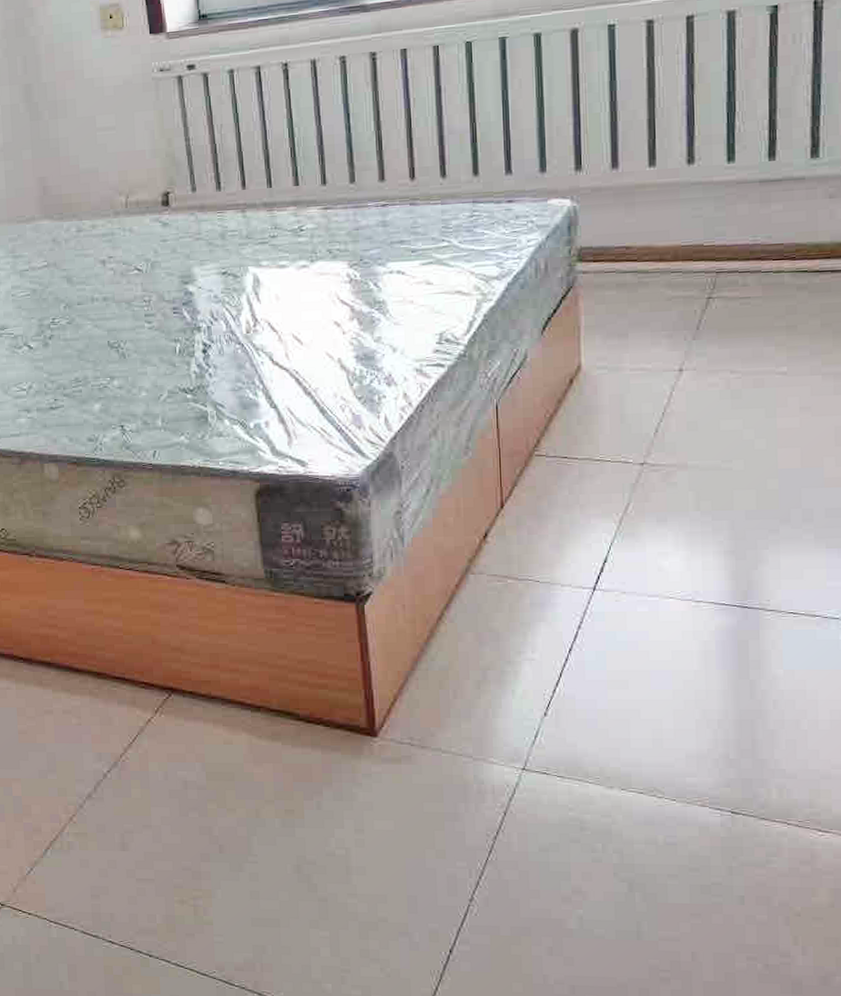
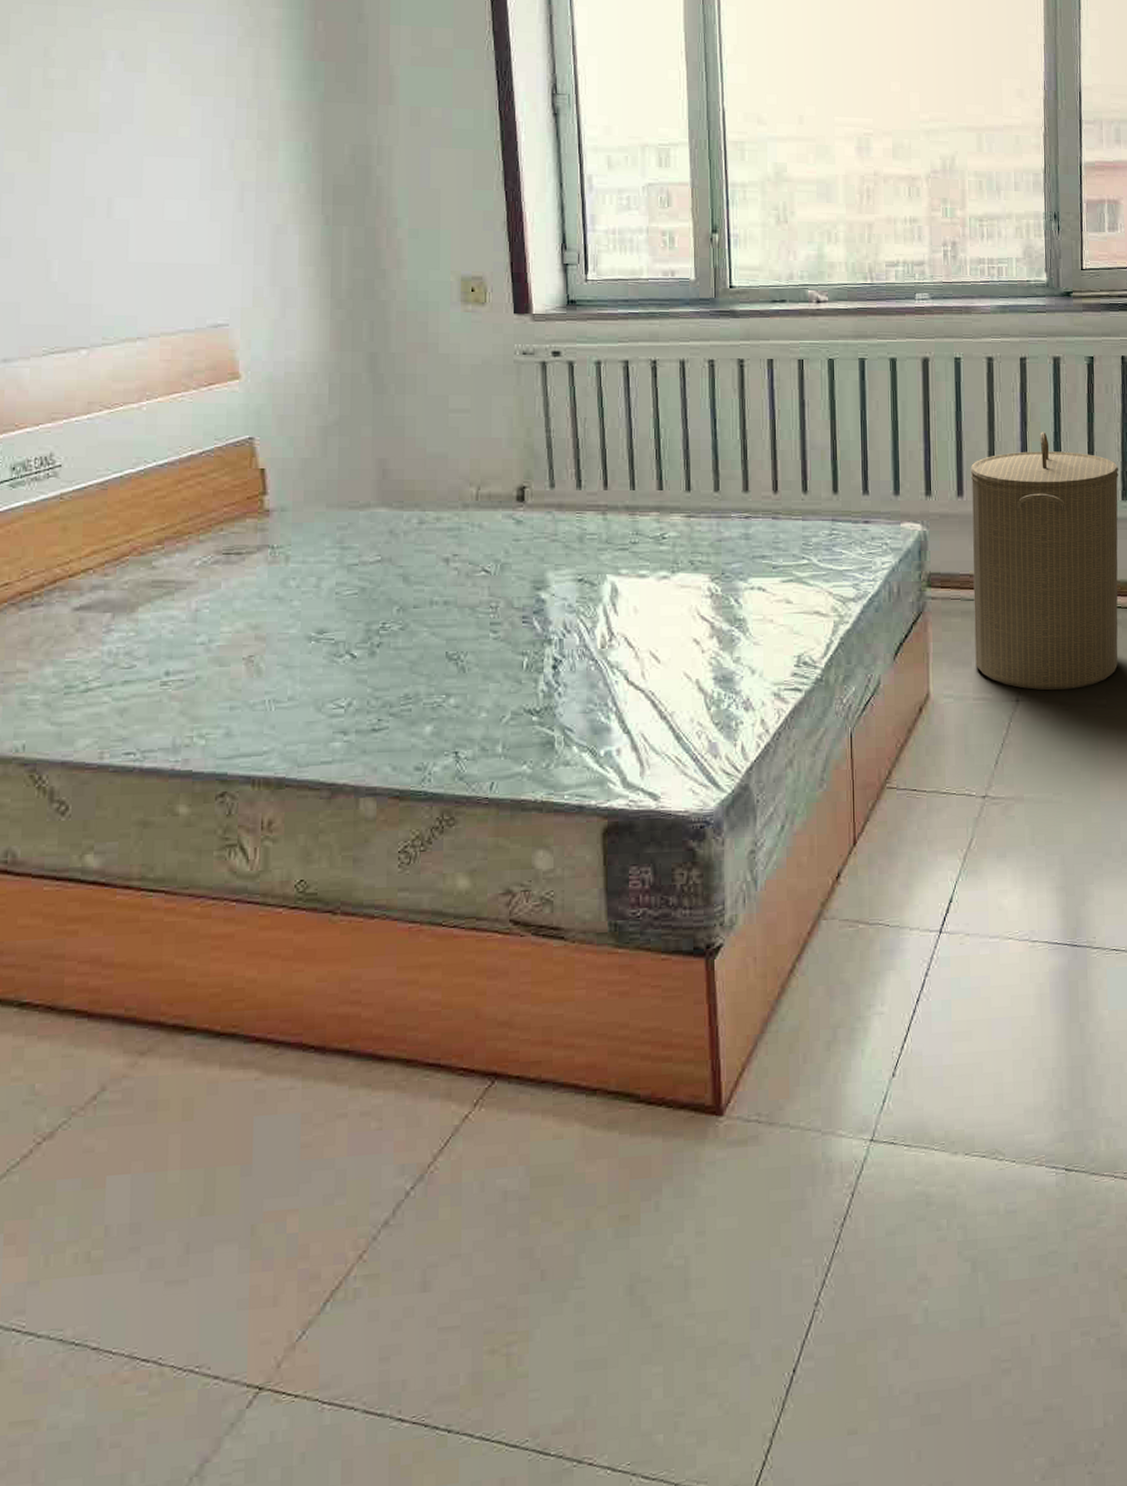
laundry hamper: none [626,93,808,359] -> present [970,432,1119,691]

